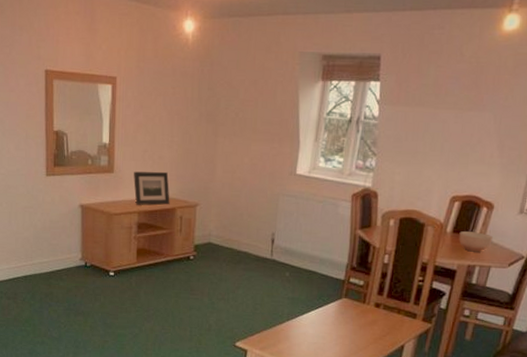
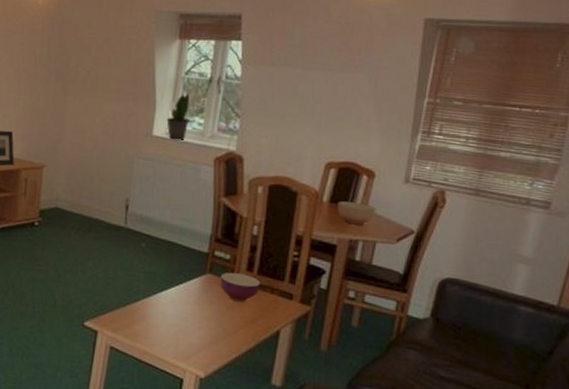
potted plant: none [309,133,331,179] -> present [166,93,190,141]
bowl: none [353,296,390,323] -> present [219,272,261,303]

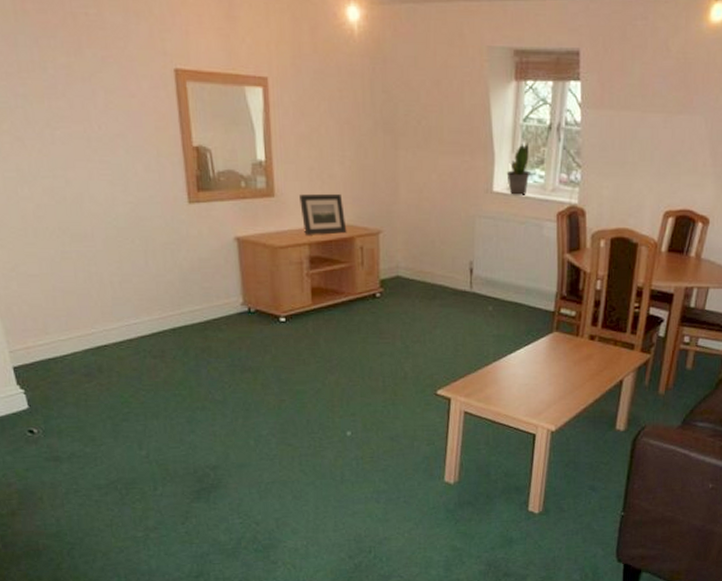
bowl: present [219,272,261,303] -> none [566,328,605,357]
bowl: present [337,200,376,225] -> none [674,249,710,272]

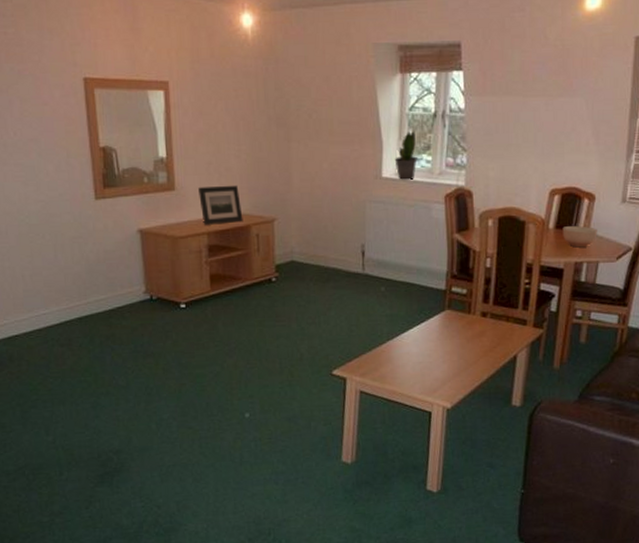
bowl: none [674,249,710,272] -> present [562,225,597,248]

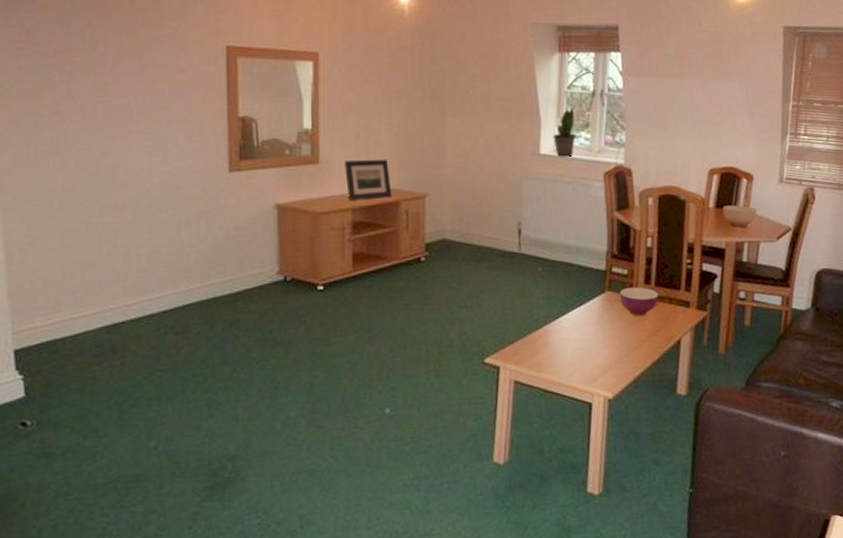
bowl: none [458,305,497,334] -> present [619,286,659,317]

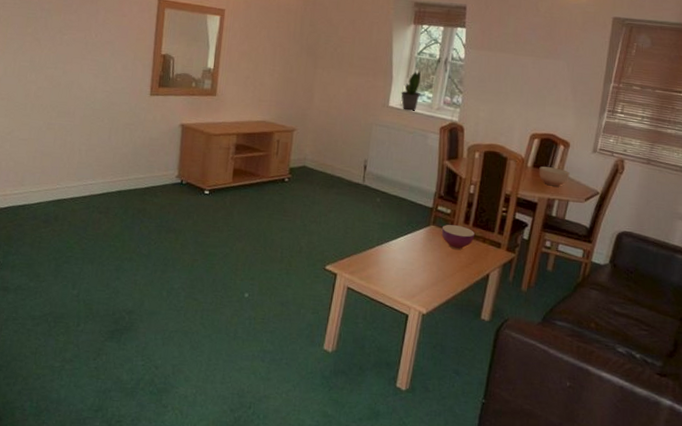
picture frame: present [345,159,392,200] -> none [235,96,269,128]

